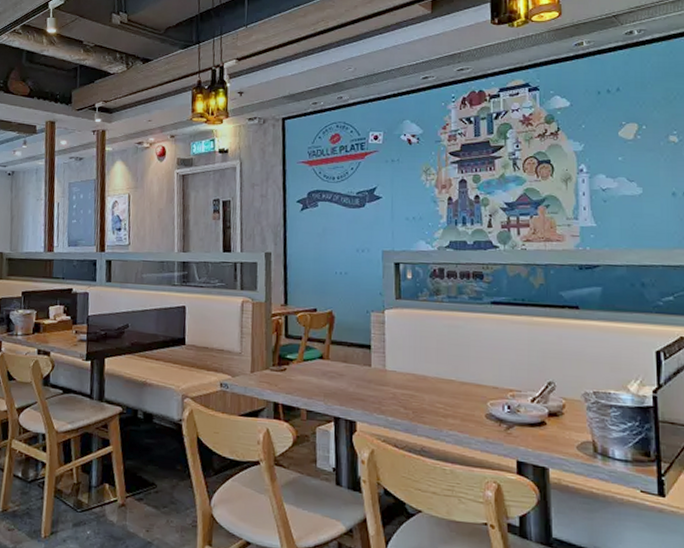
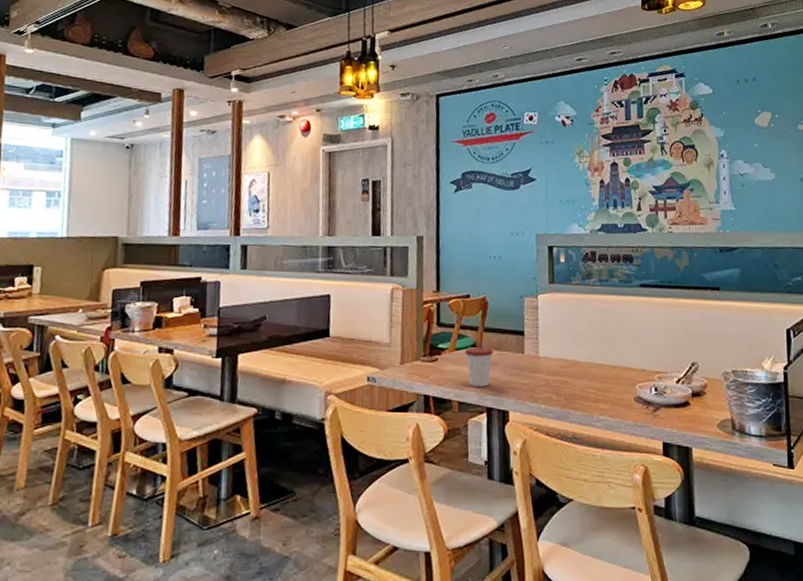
cup: none [313,353,340,397] -> present [465,340,493,387]

